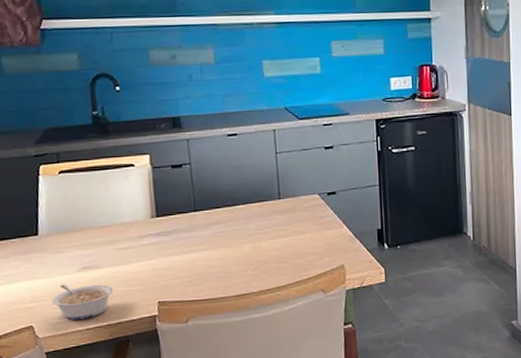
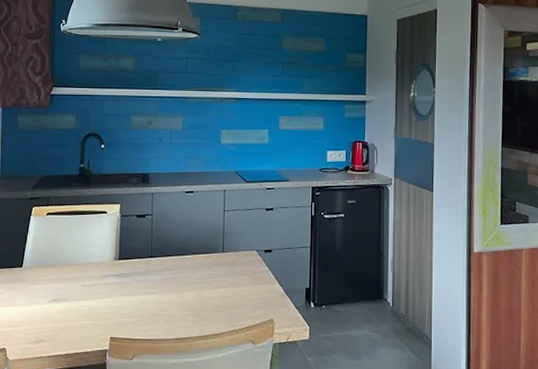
legume: present [52,284,114,320] -> none [24,313,75,346]

